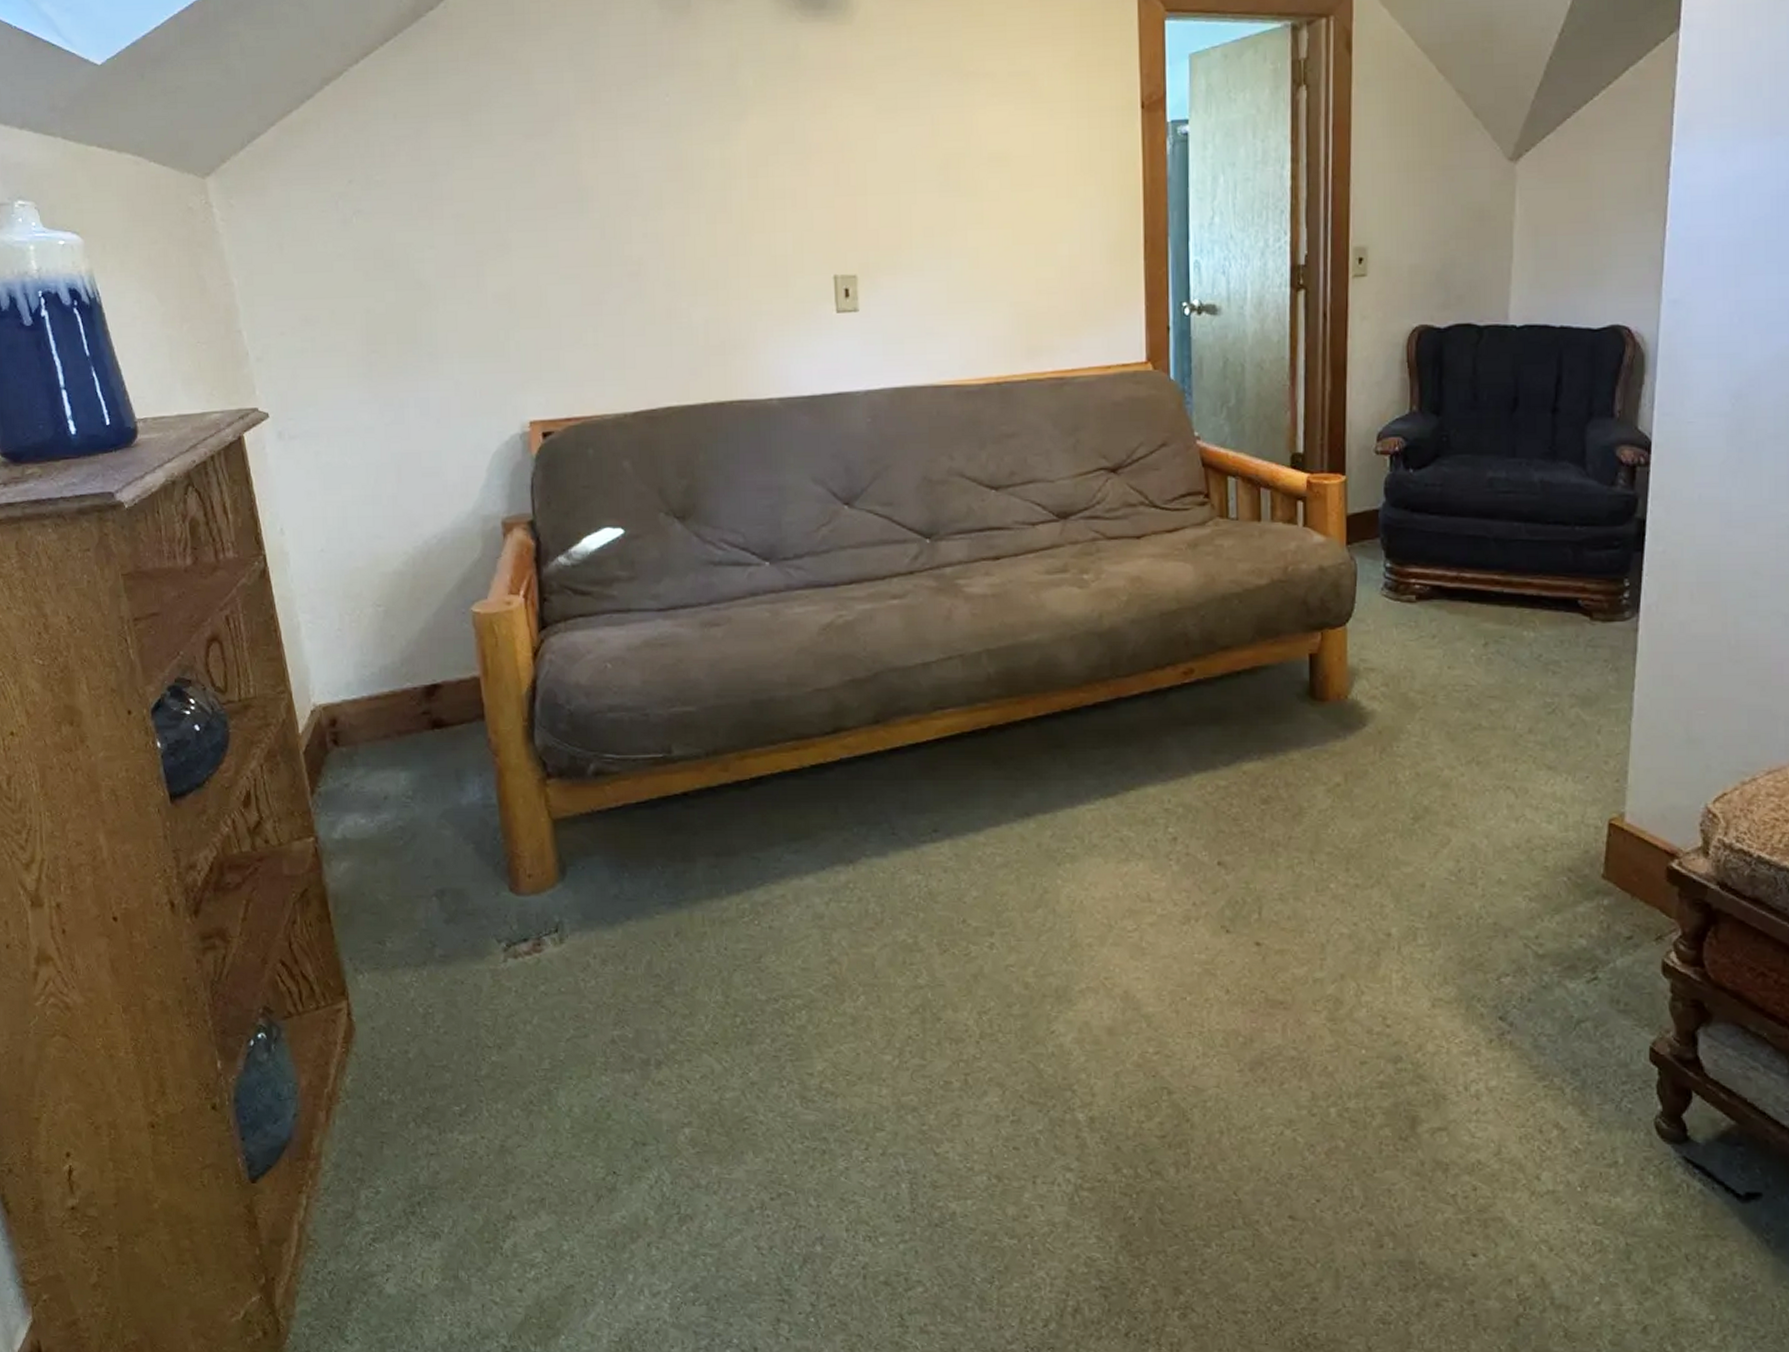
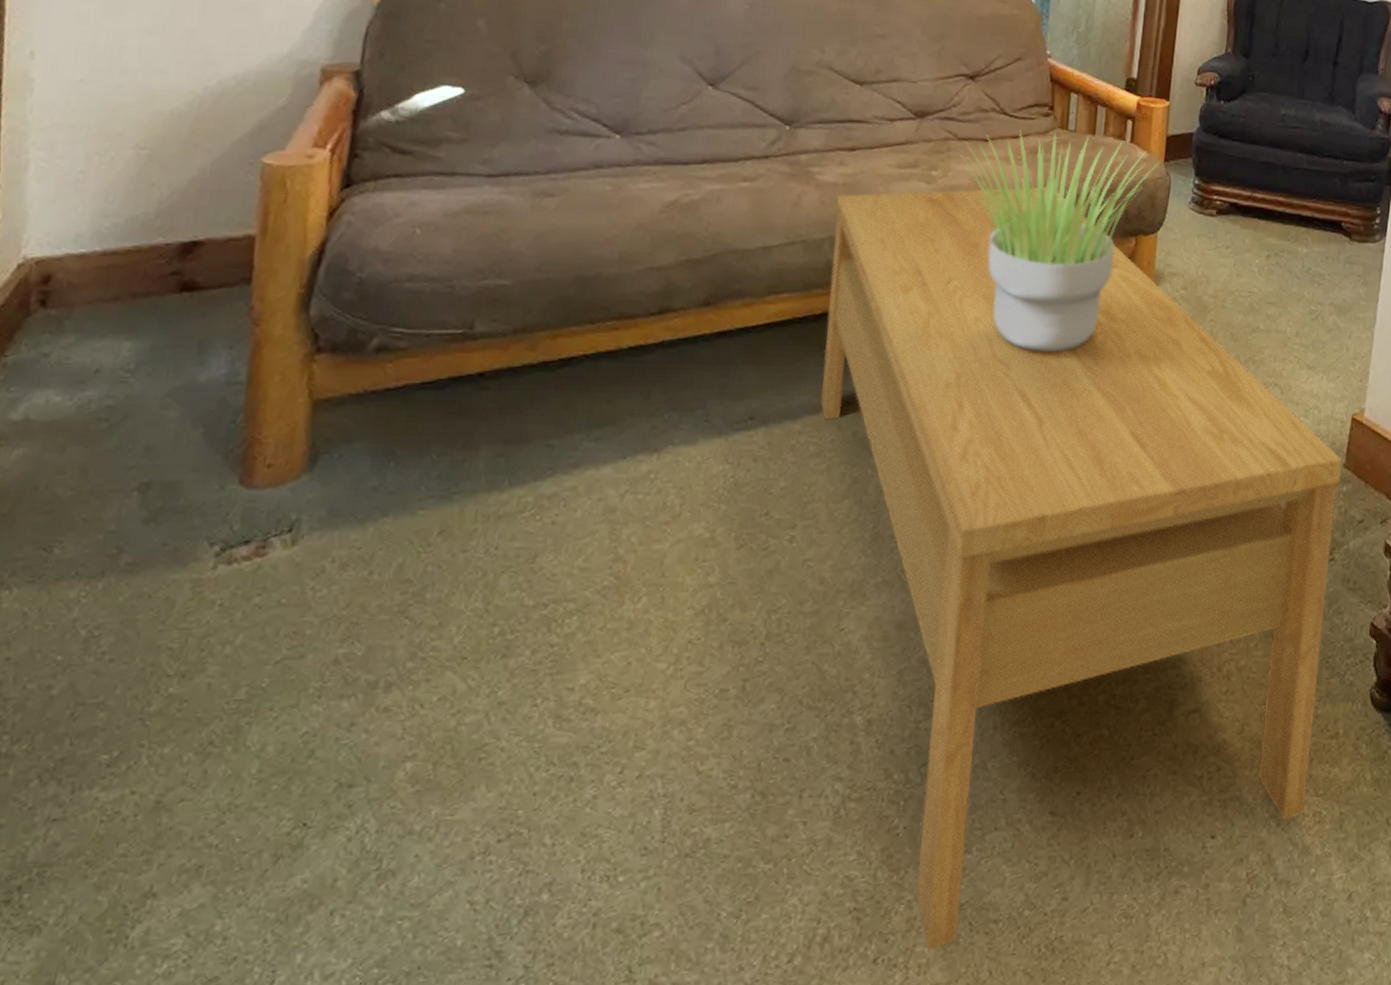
coffee table: none [987,583,1600,1332] -> present [820,187,1342,951]
potted plant: none [1111,521,1340,758] -> present [960,130,1159,352]

